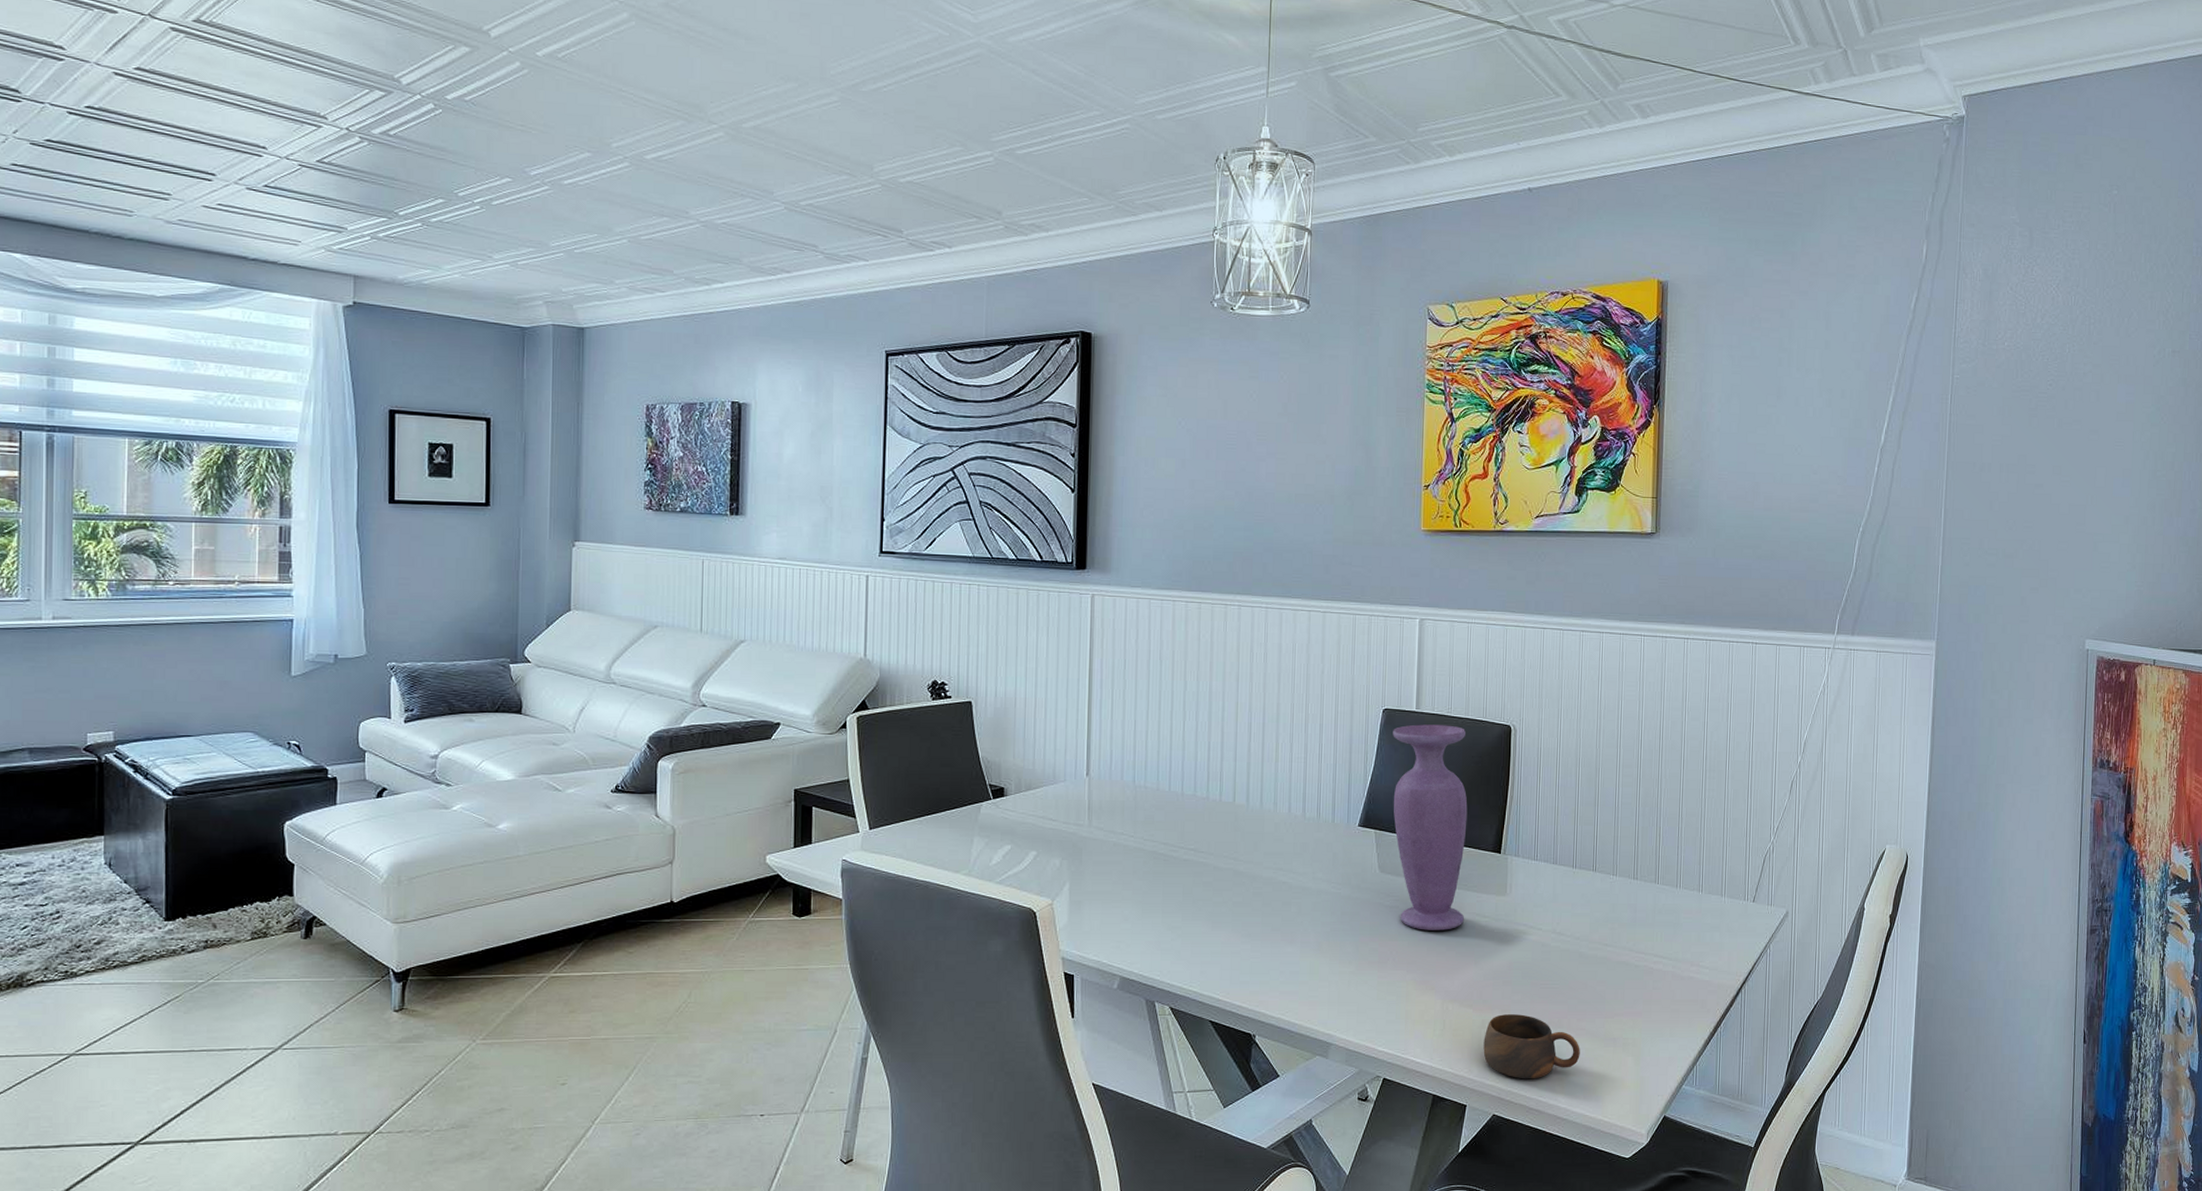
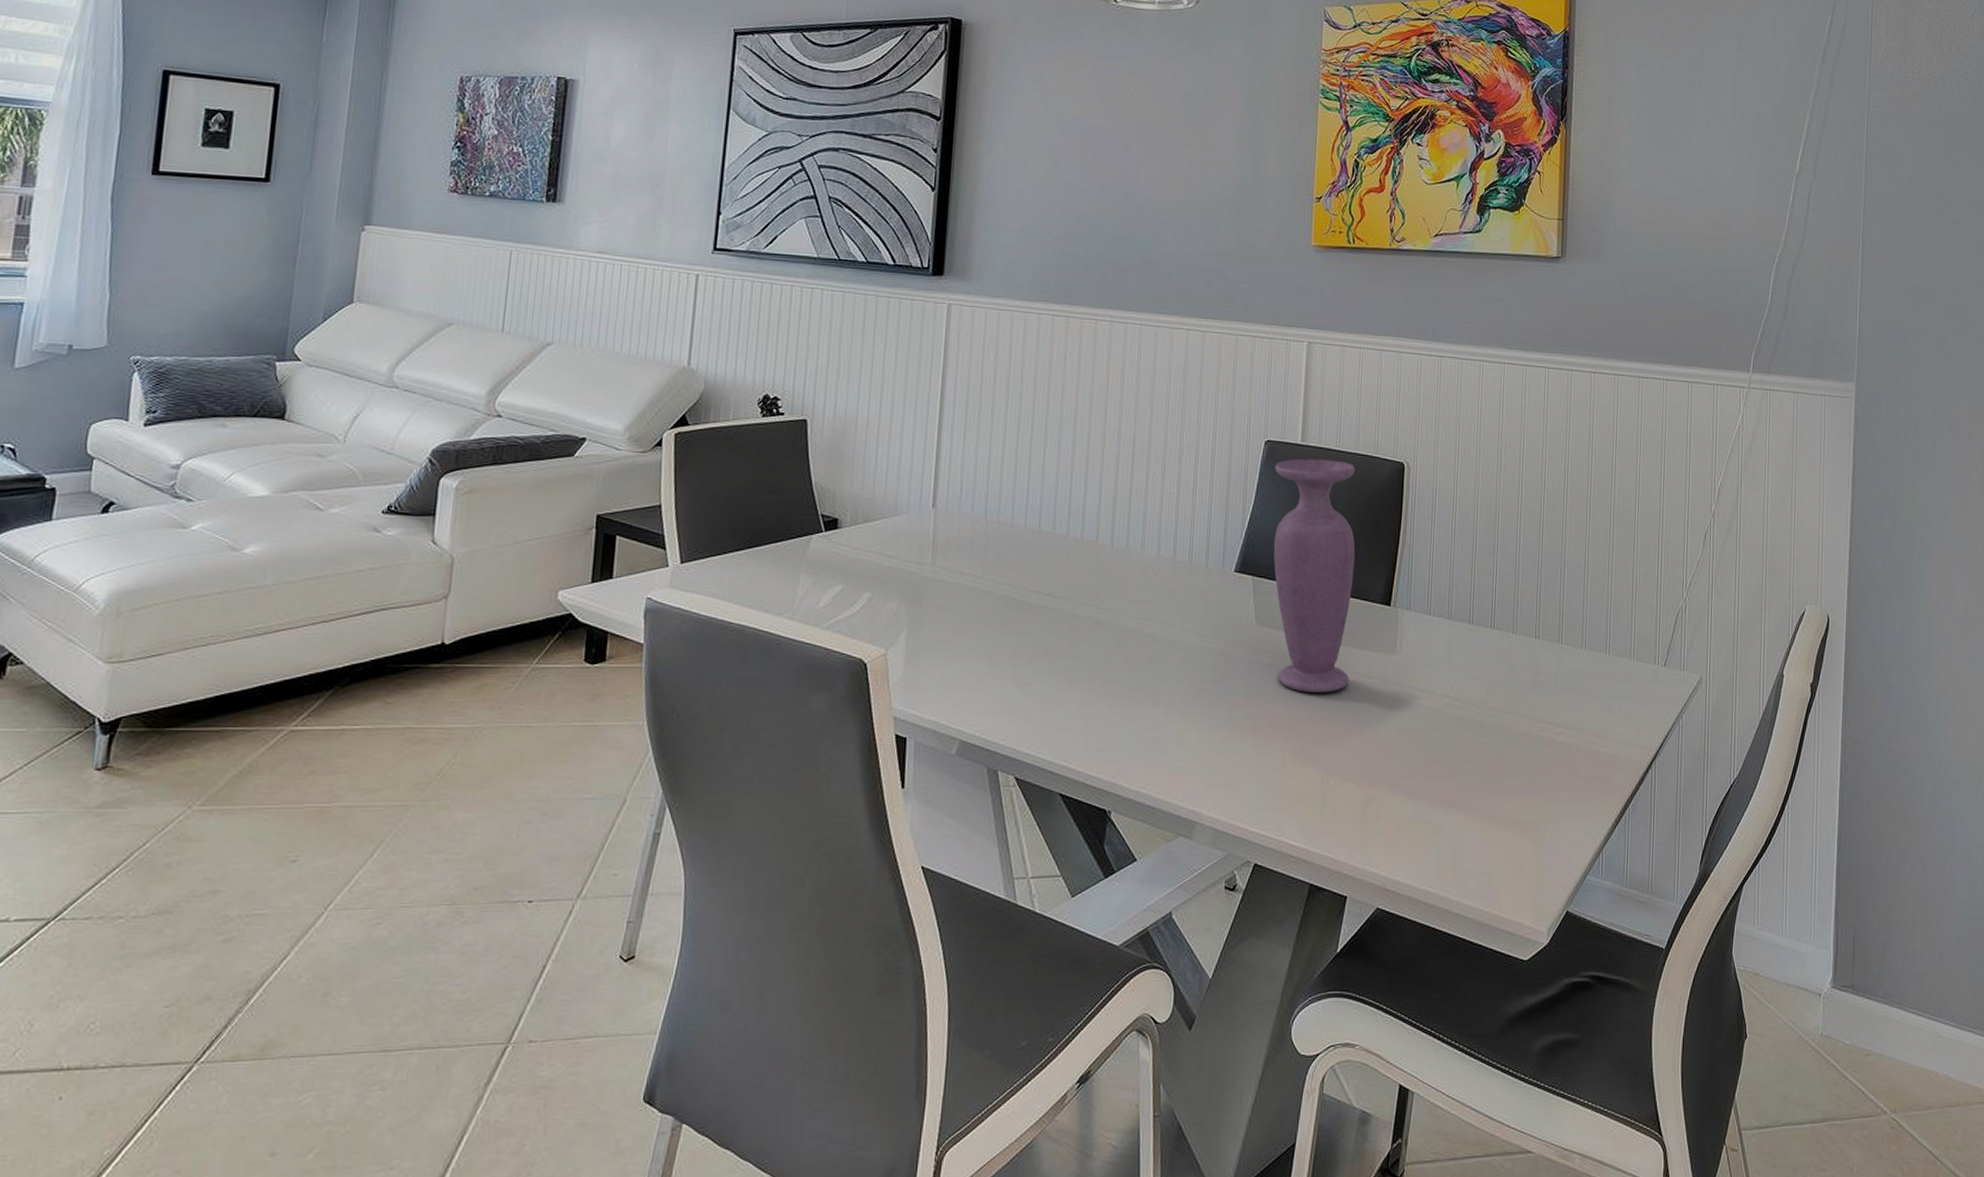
cup: present [1483,1014,1580,1079] -> none [1367,791,1475,867]

